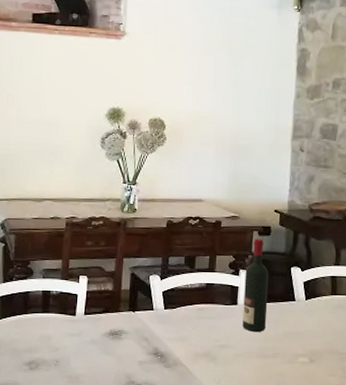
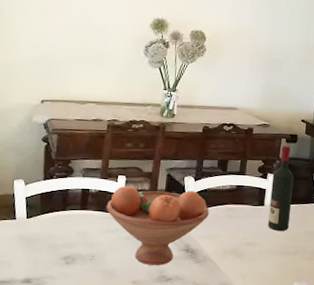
fruit bowl: none [68,286,178,371] -> present [106,185,209,266]

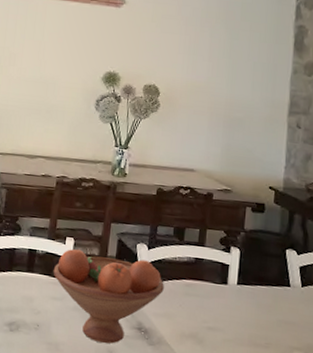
wine bottle: present [268,145,294,231] -> none [232,215,263,317]

